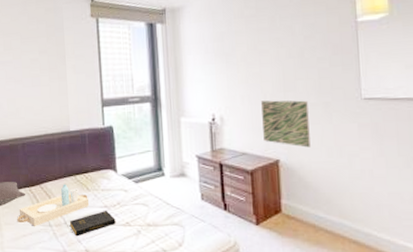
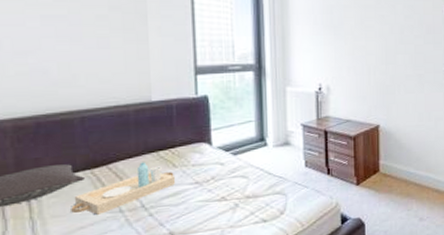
book: present [69,210,117,237] -> none [148,186,210,220]
wall art: present [261,100,311,148] -> none [366,71,406,114]

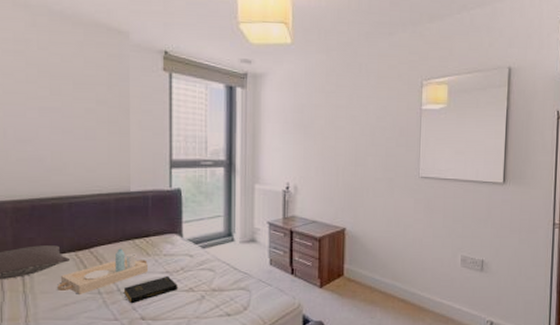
book: none [148,186,210,220] -> present [123,275,179,304]

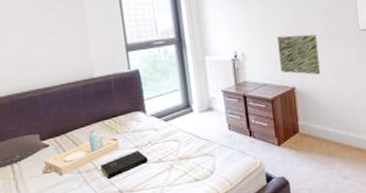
wall art: none [333,173,375,218] -> present [277,34,320,75]

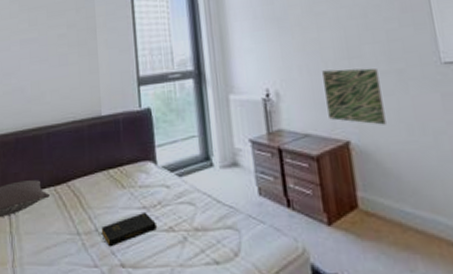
serving tray: present [42,130,120,176] -> none [39,180,125,235]

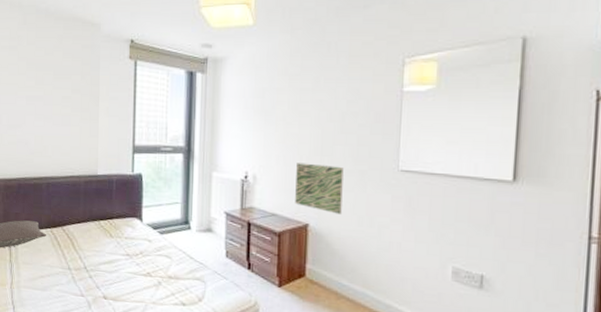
book: present [101,211,158,247] -> none [89,258,138,283]

